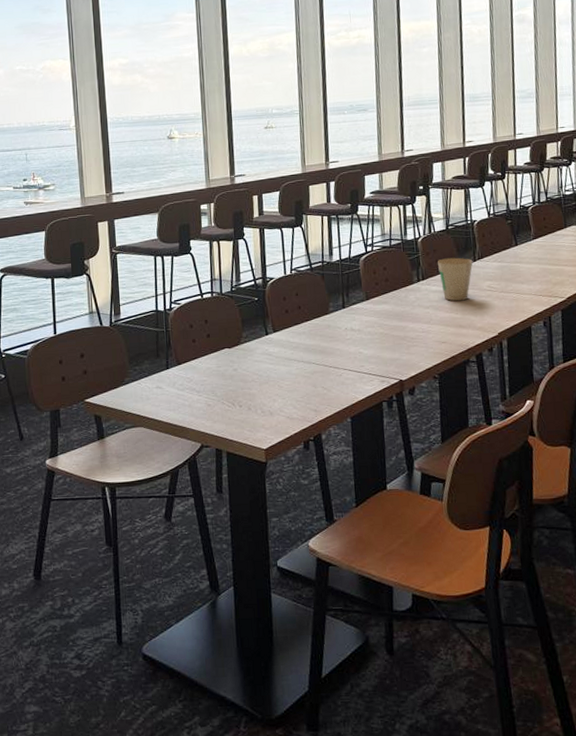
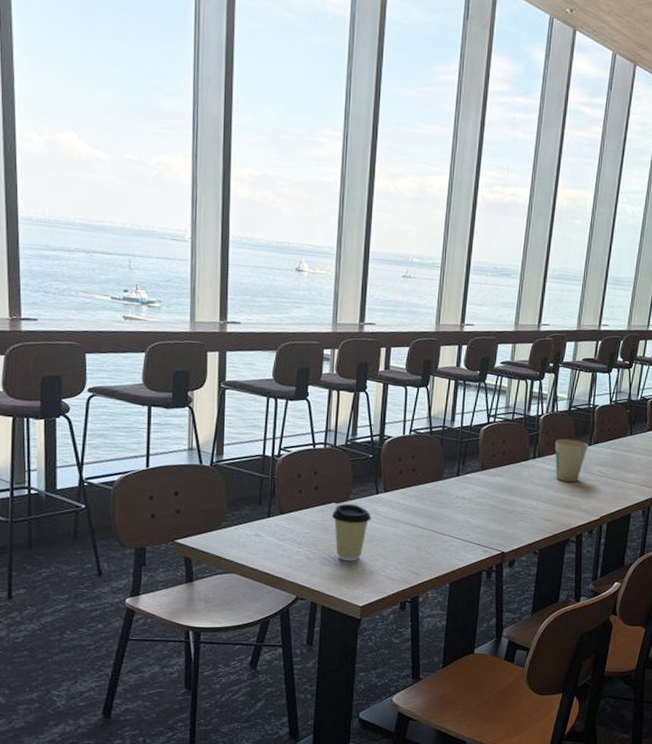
coffee cup: none [225,347,264,405] -> present [331,503,371,562]

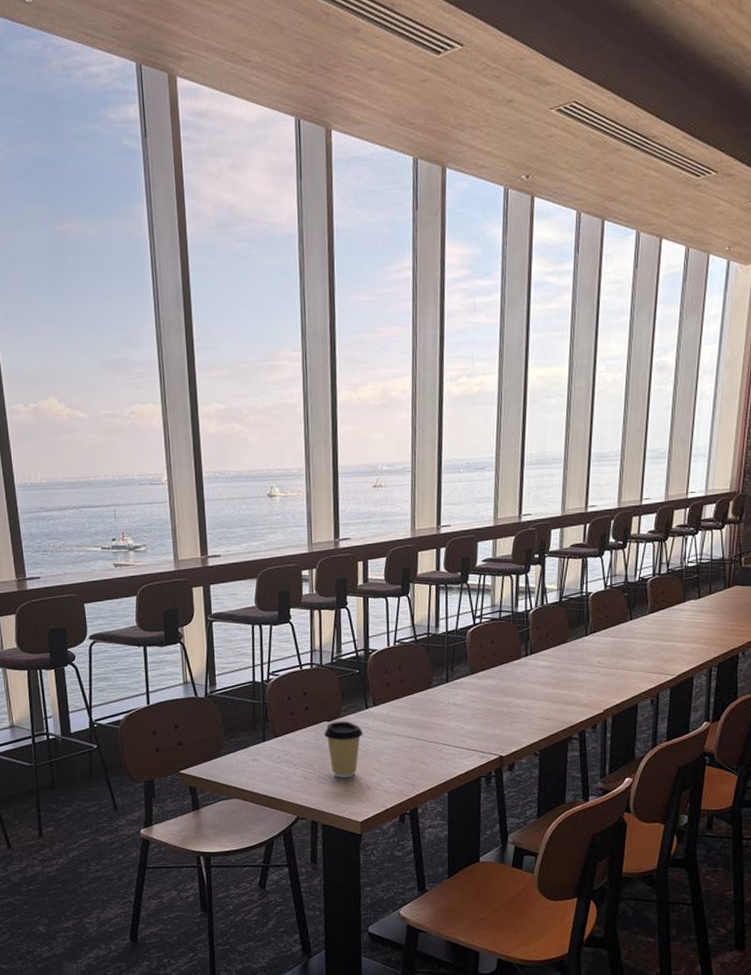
paper cup: present [555,438,589,483] -> none [548,631,585,677]

